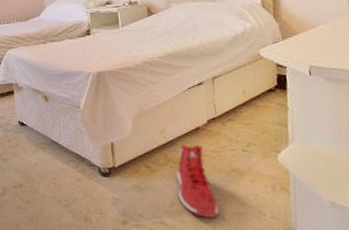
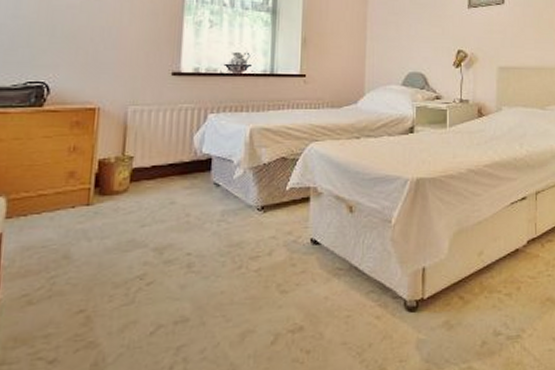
sneaker: present [176,144,219,217] -> none [490,269,530,358]

